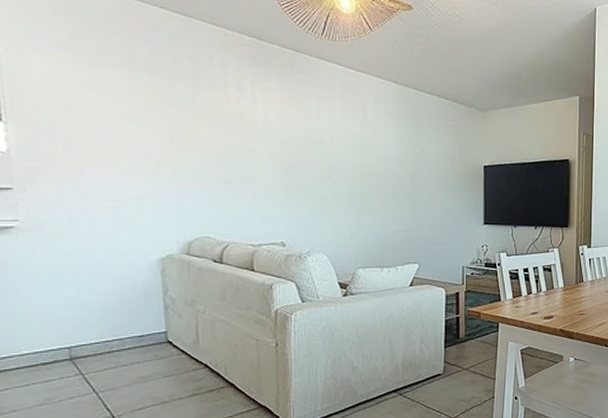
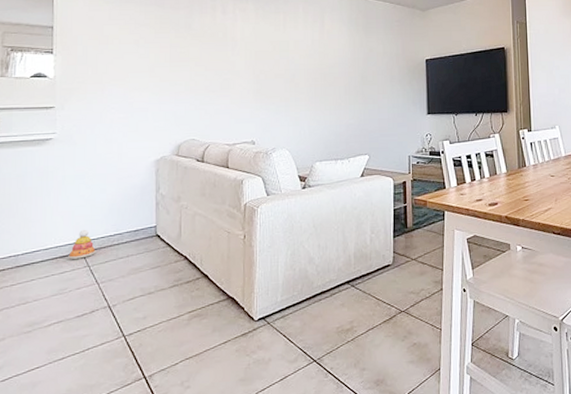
stacking toy: none [53,333,90,368] -> present [68,229,96,260]

